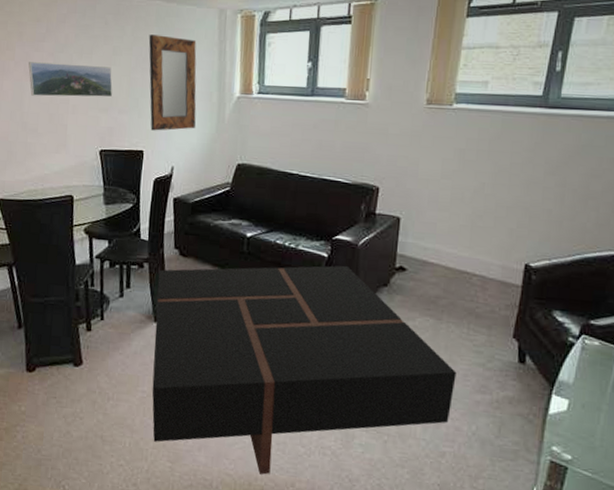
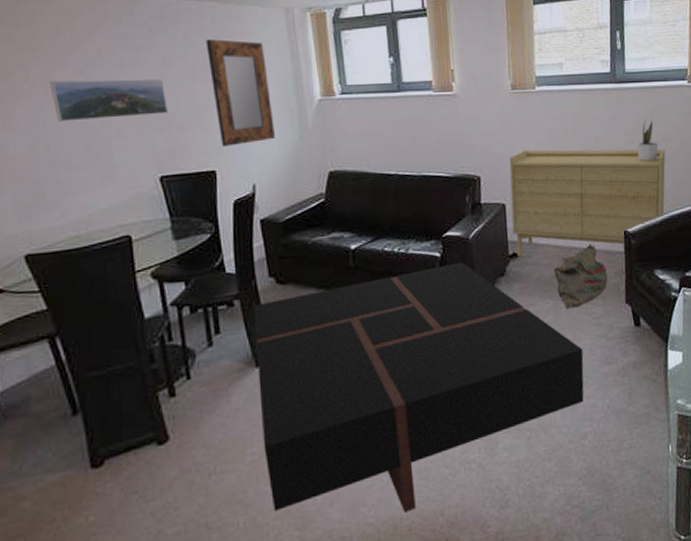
sideboard: none [403,166,593,279] -> present [509,149,666,257]
bag: none [440,271,498,332] -> present [554,244,608,309]
potted plant: none [557,150,586,197] -> present [637,118,659,162]

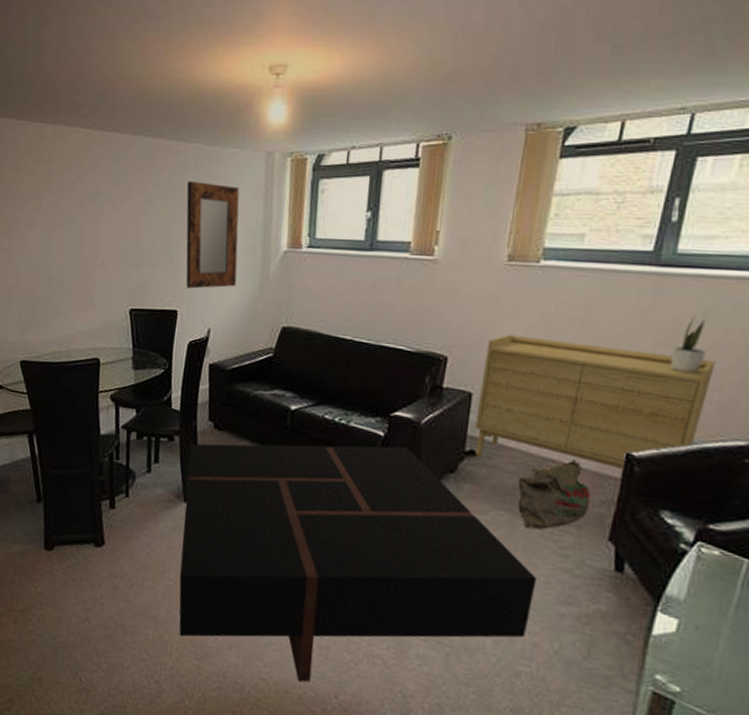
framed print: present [50,79,167,122] -> none [56,212,146,251]

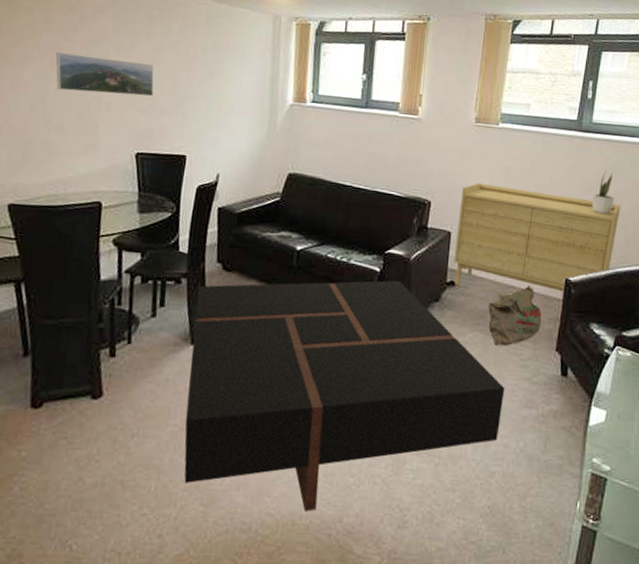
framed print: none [56,212,146,251] -> present [55,52,154,97]
home mirror: present [186,181,240,289] -> none [195,34,249,136]

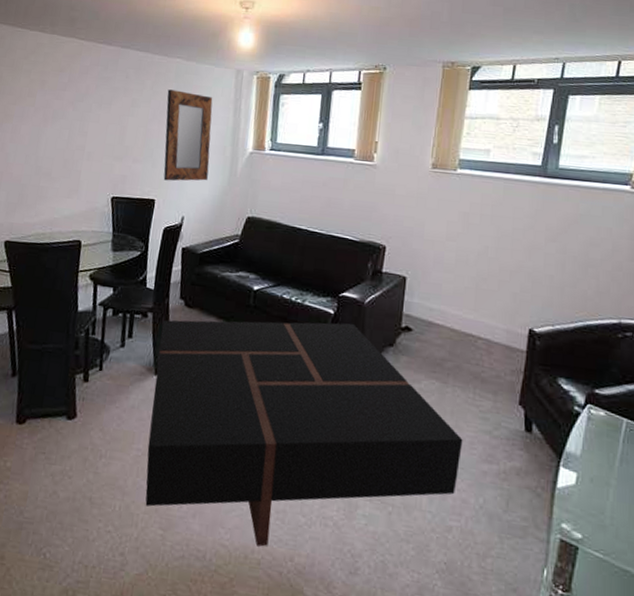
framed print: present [55,52,154,97] -> none [47,109,129,147]
home mirror: none [195,34,249,136] -> present [163,89,213,181]
sideboard: present [454,182,621,292] -> none [409,228,592,344]
bag: present [489,285,542,346] -> none [445,334,503,396]
potted plant: present [591,171,615,215] -> none [558,218,585,264]

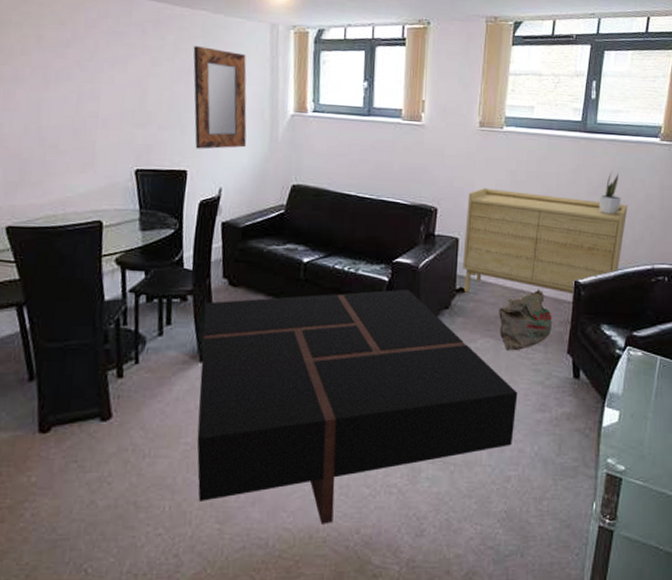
sideboard: none [409,228,592,344] -> present [462,187,628,295]
bag: none [445,334,503,396] -> present [499,289,552,351]
potted plant: none [558,218,585,264] -> present [598,171,622,215]

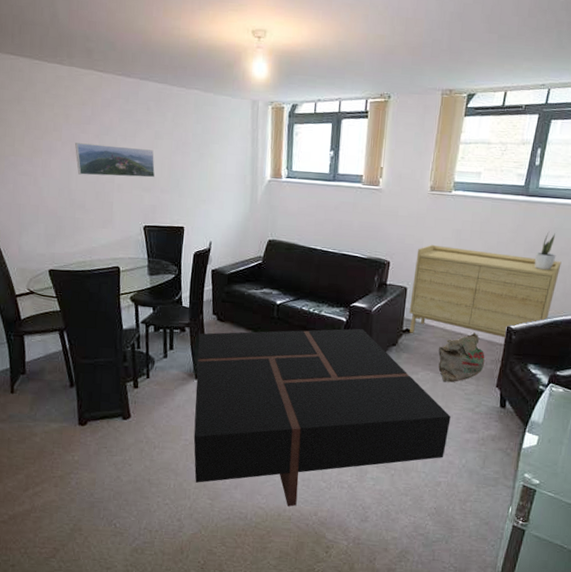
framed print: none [48,69,151,112] -> present [75,143,155,178]
home mirror: present [193,46,247,149] -> none [188,121,232,210]

